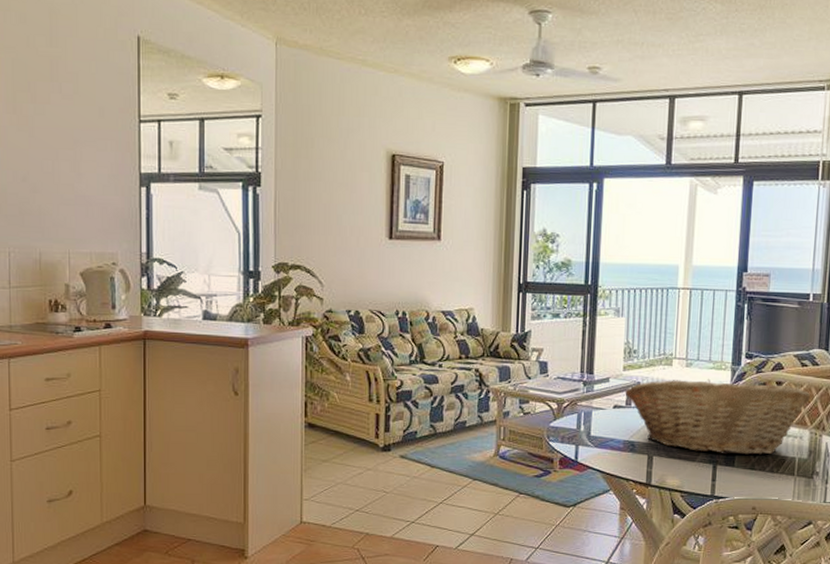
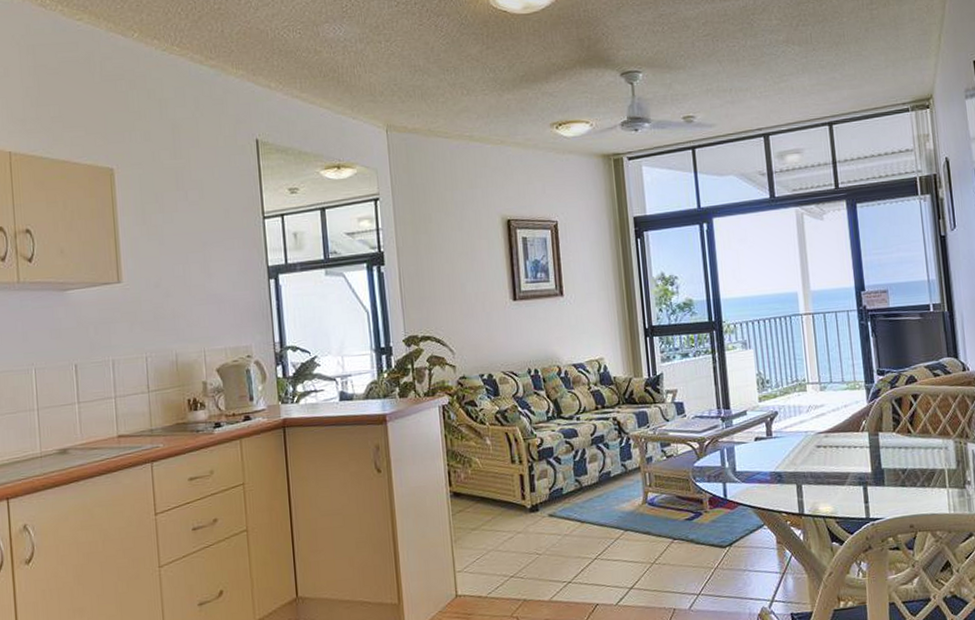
fruit basket: present [625,378,811,455] -> none [764,397,949,475]

